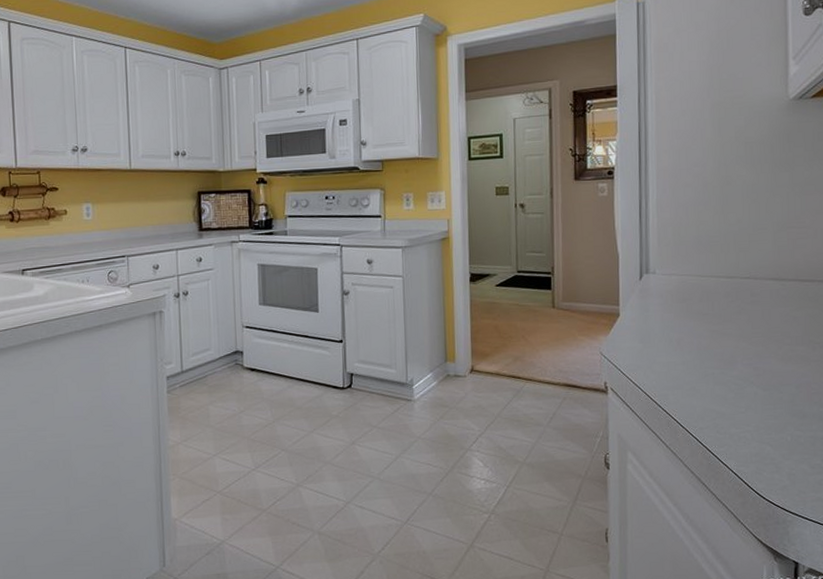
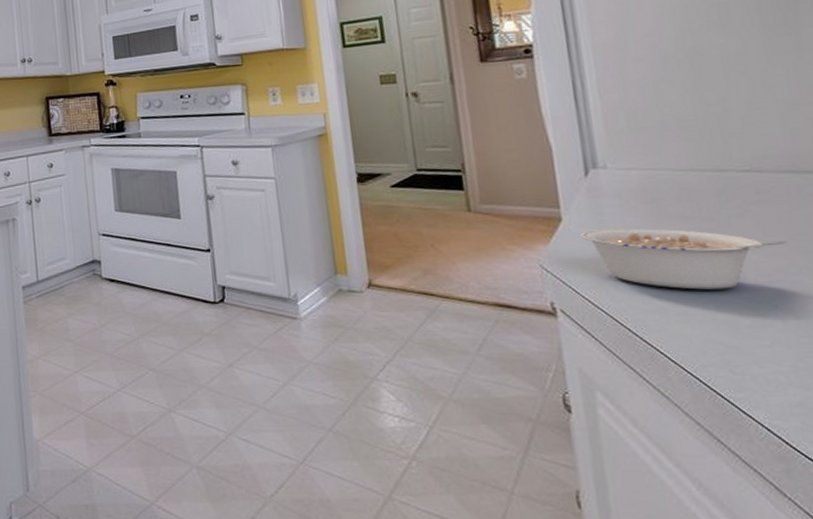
legume: none [631,322,765,370] -> present [579,228,787,290]

